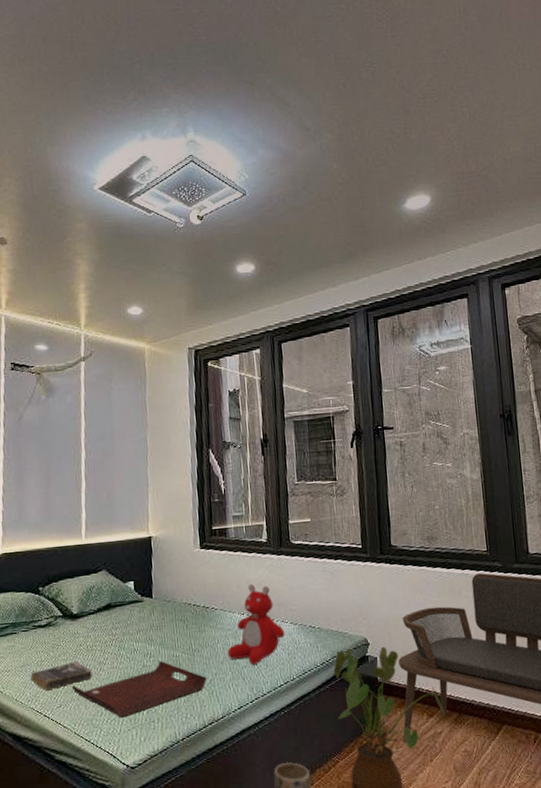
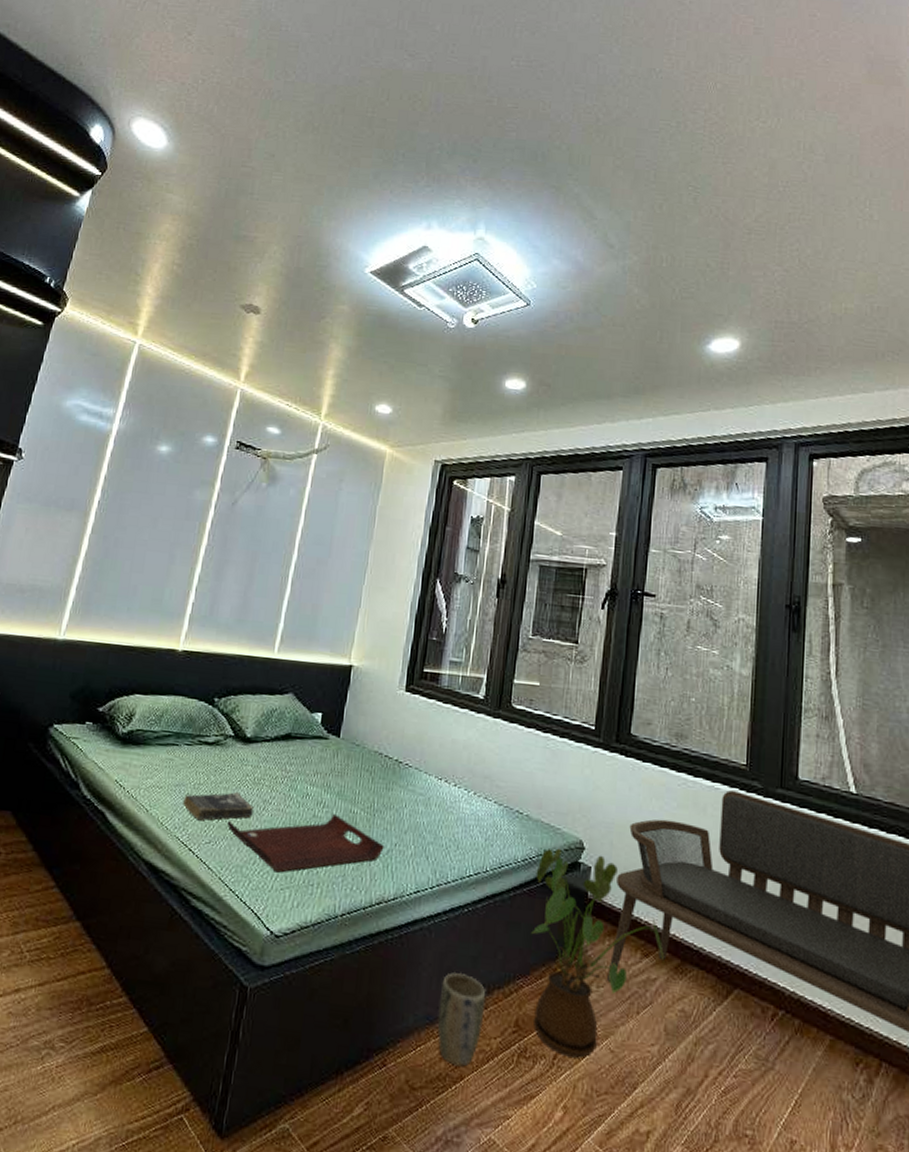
teddy bear: present [227,583,285,665] -> none [414,745,486,843]

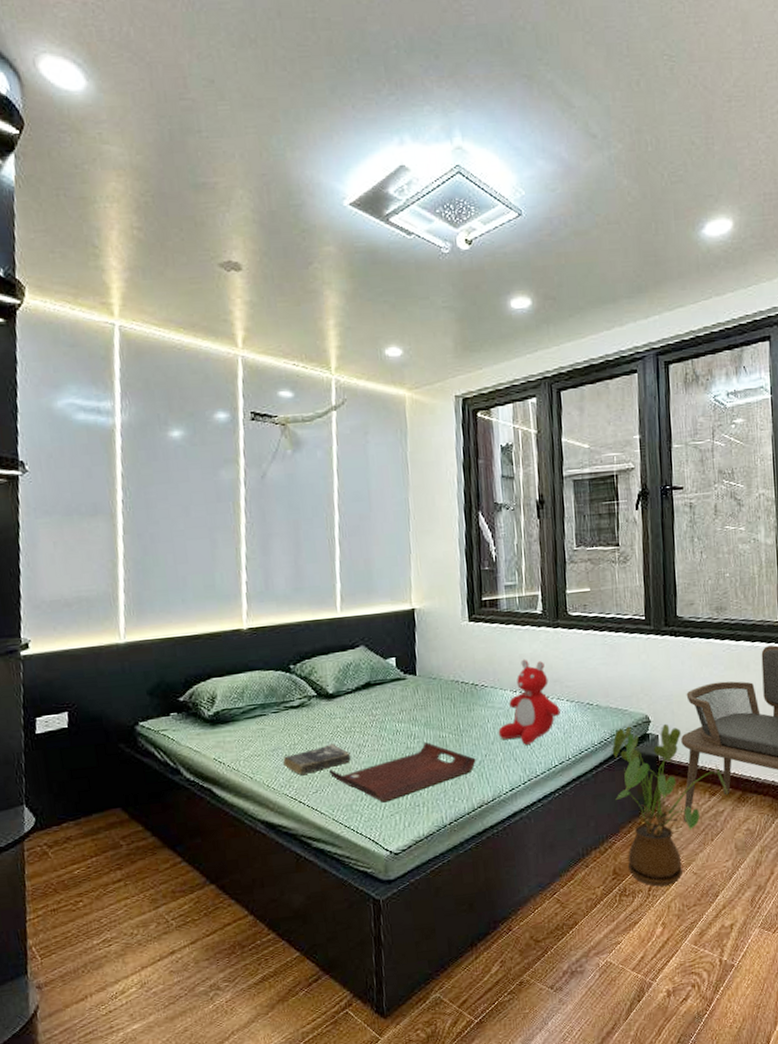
teddy bear: none [414,745,486,843] -> present [498,659,561,745]
plant pot: present [437,972,486,1067] -> none [547,844,587,916]

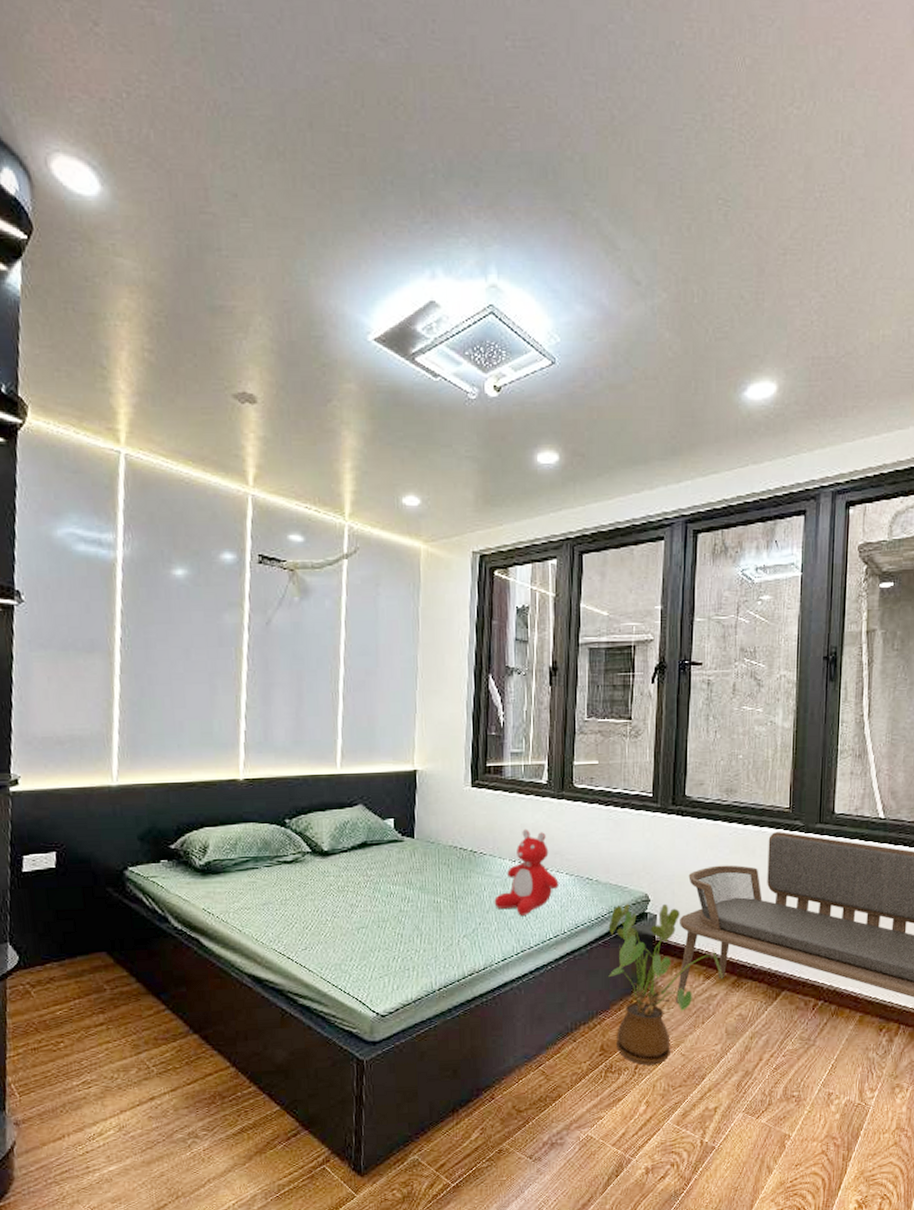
book: present [283,743,351,775] -> none [273,902,343,931]
serving tray: present [328,741,476,803] -> none [319,905,470,964]

